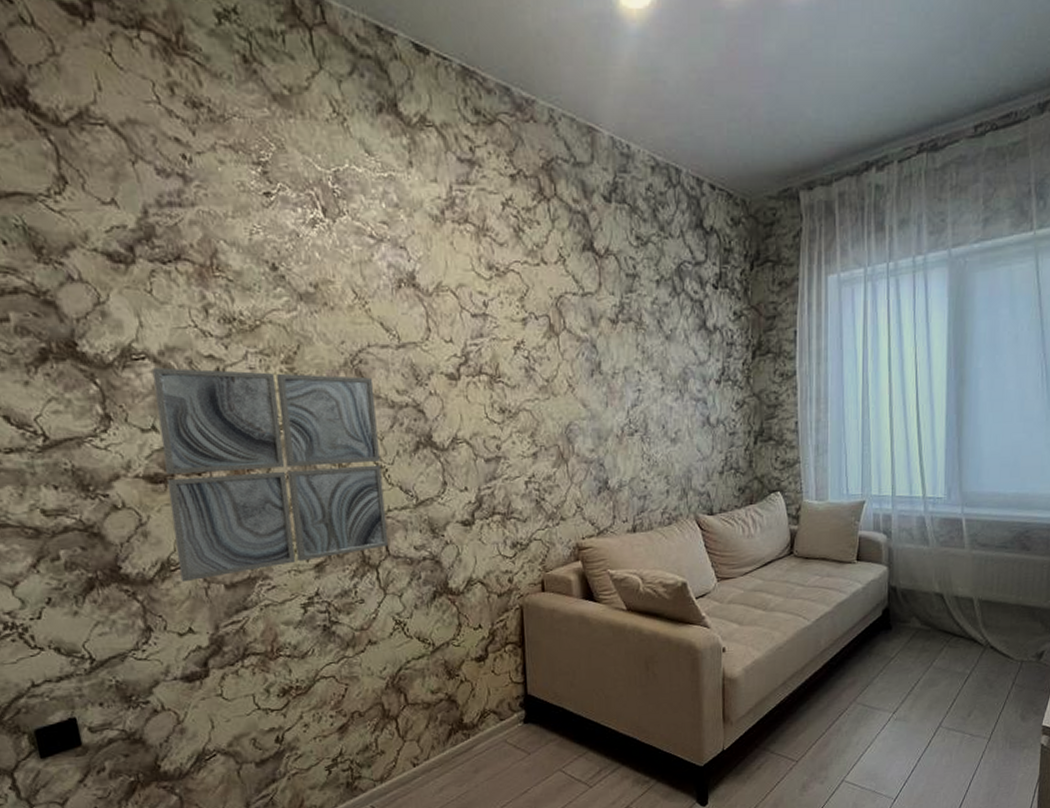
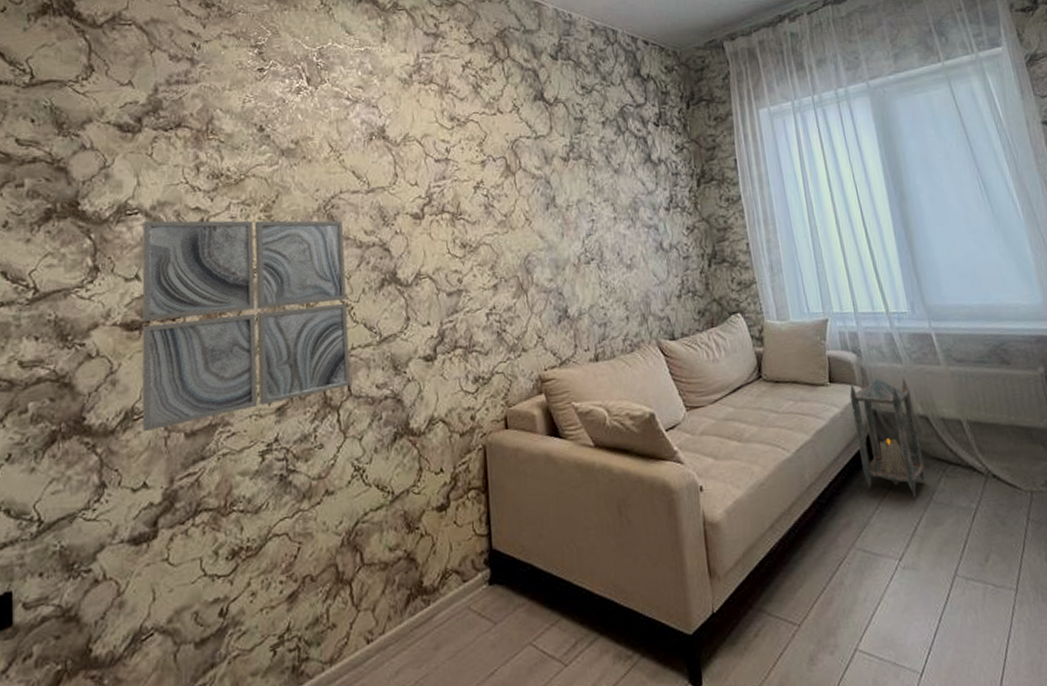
lantern: none [873,554,932,663] -> present [849,374,926,497]

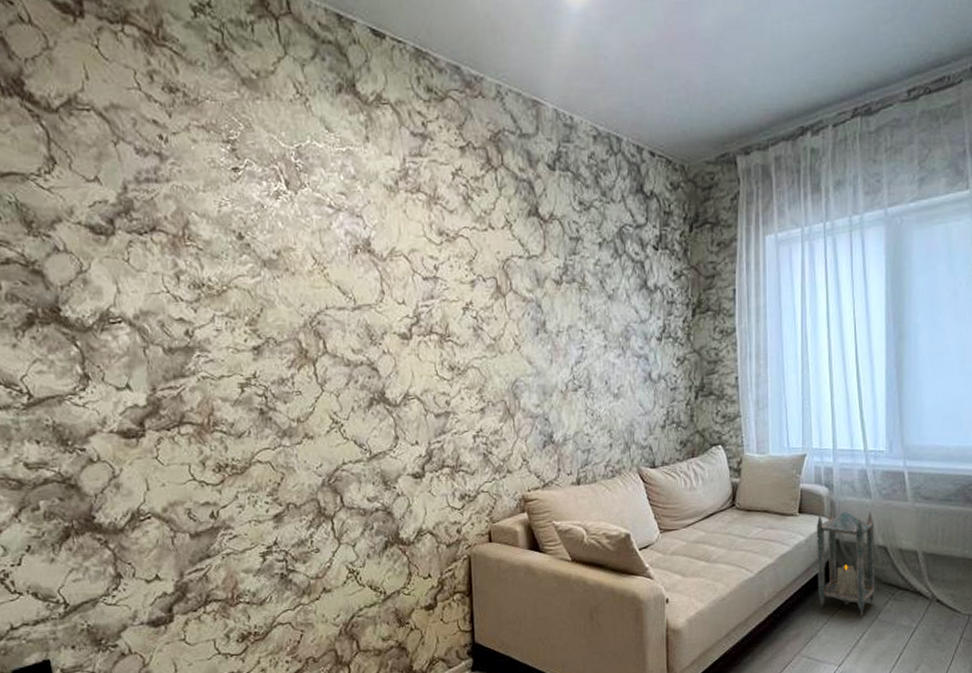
wall art: present [141,220,351,432] -> none [127,330,344,532]

